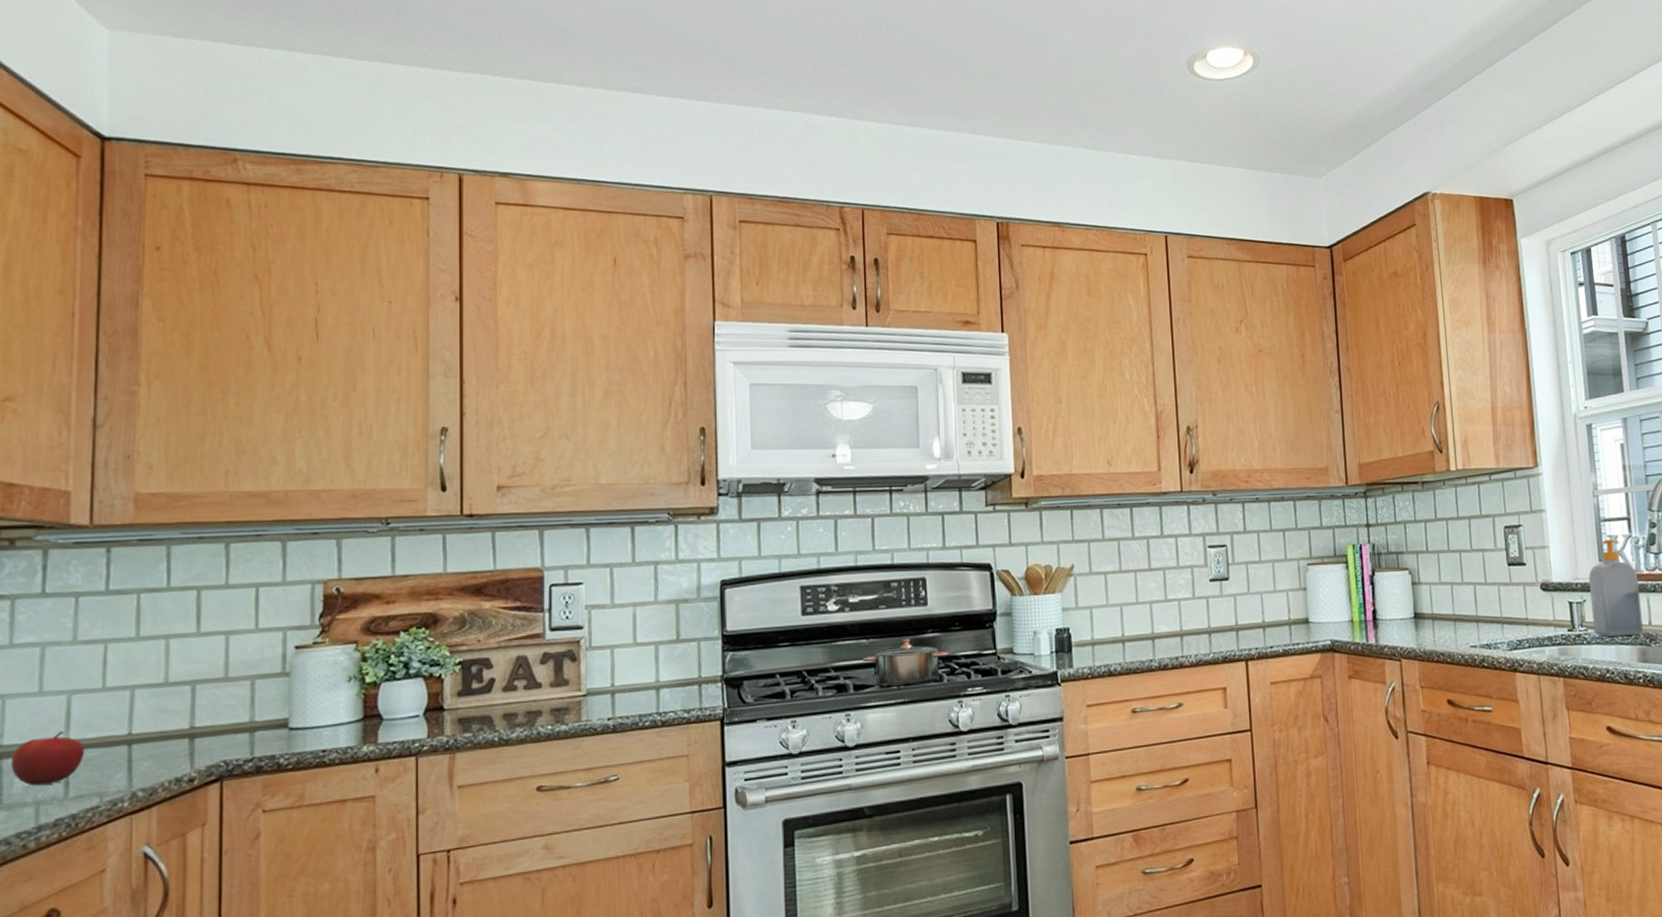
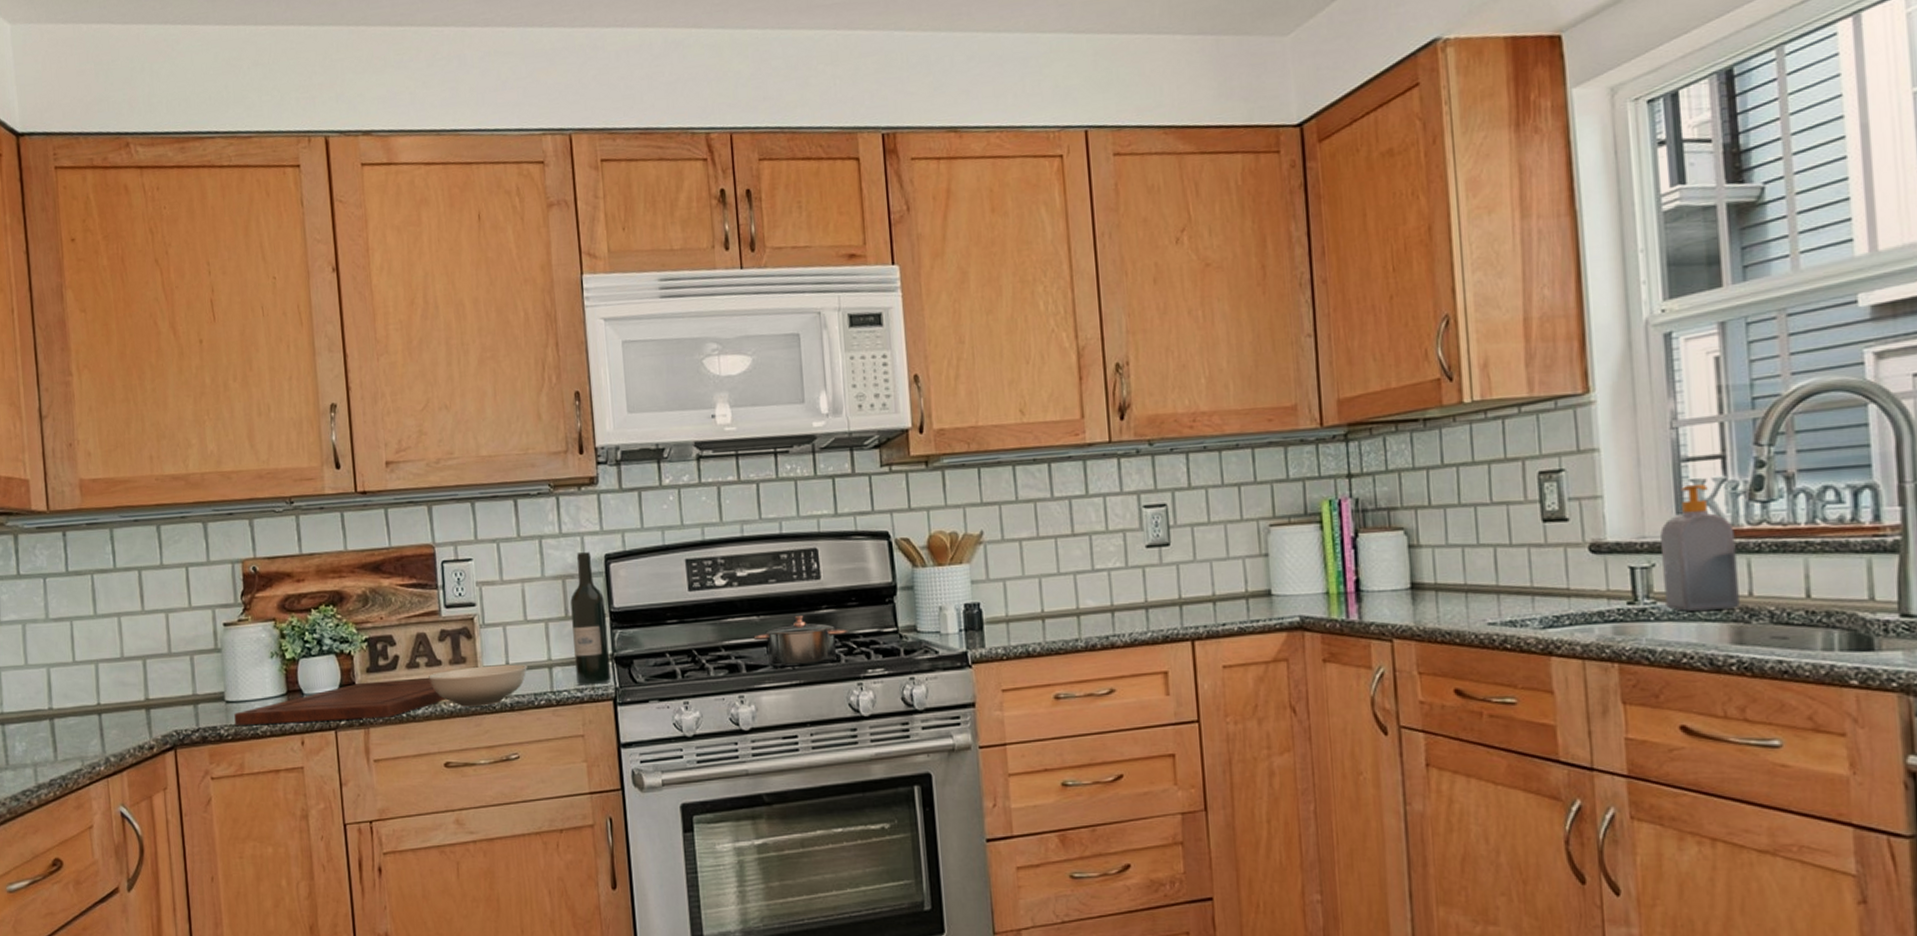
fruit: present [11,731,85,786] -> none [11,701,66,750]
cutting board: none [298,701,544,754] -> present [234,678,446,725]
bowl: none [526,686,634,730] -> present [429,664,528,707]
wine bottle: none [682,578,720,707] -> present [569,552,611,686]

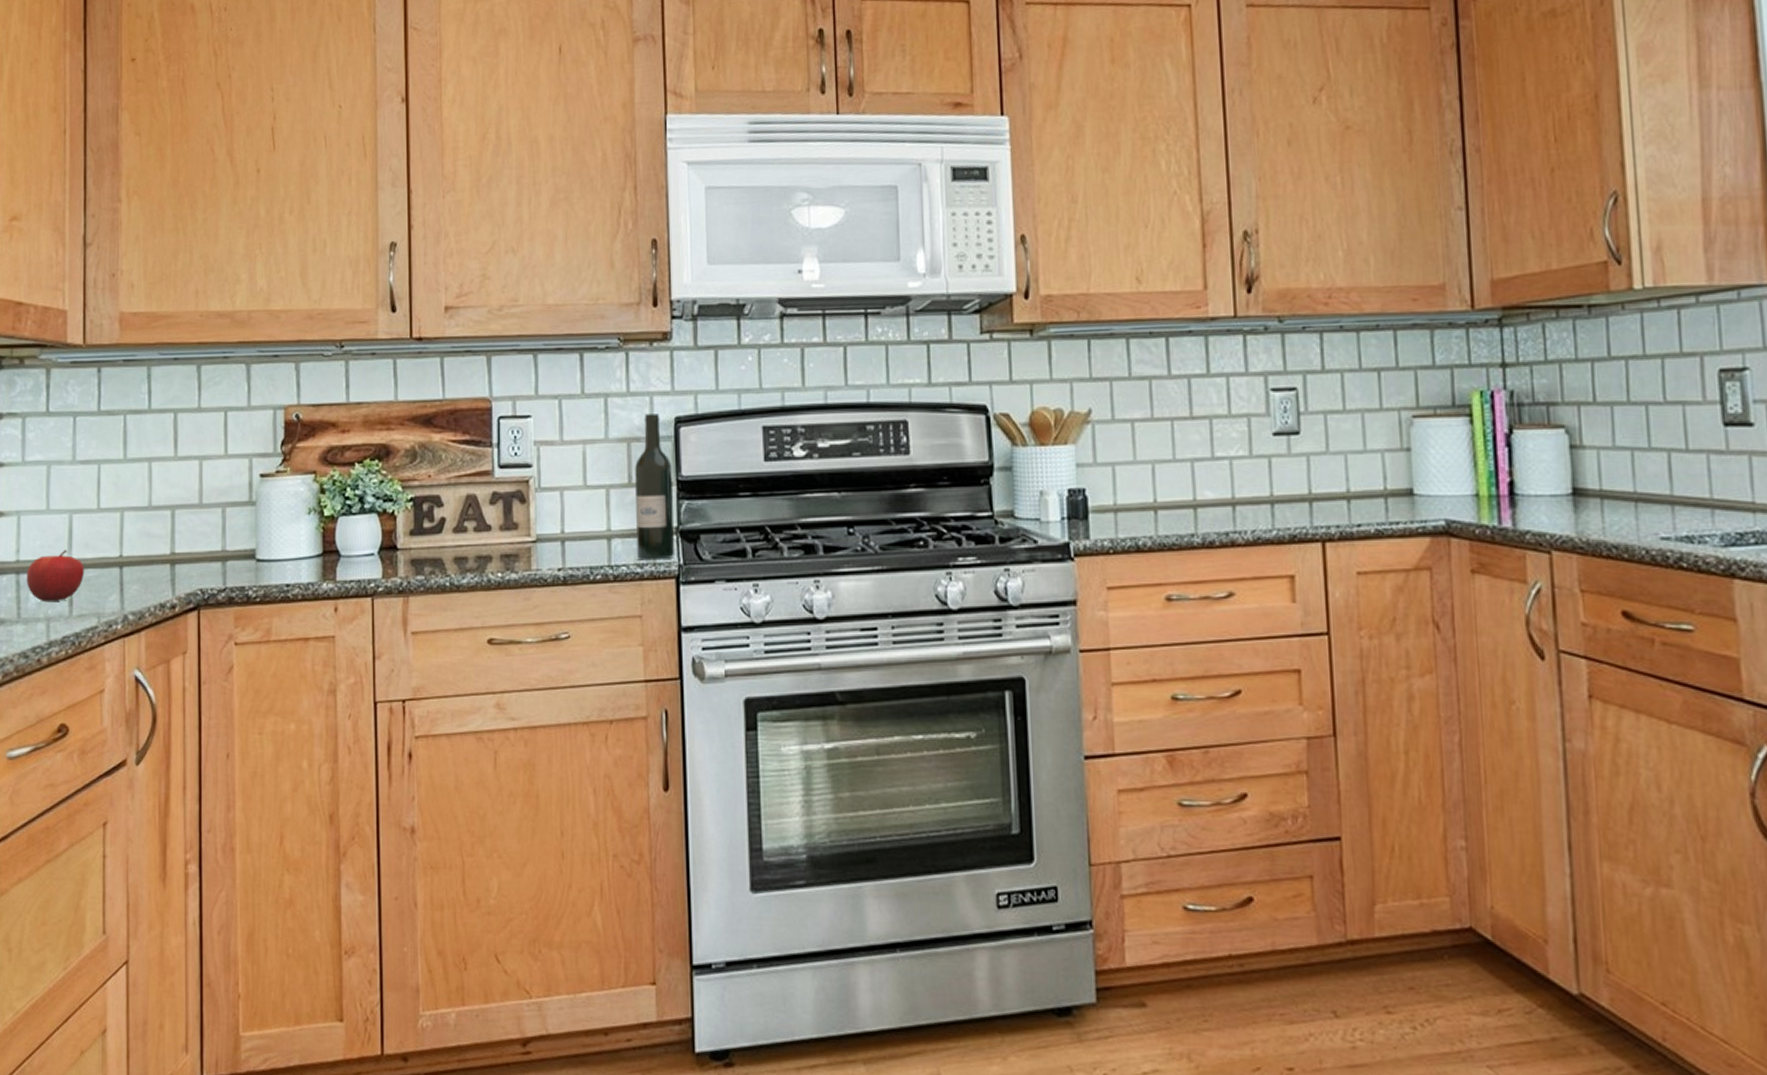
fruit: none [11,701,66,750] -> present [26,550,85,603]
cutting board: present [234,678,446,725] -> none [264,545,494,587]
bowl: present [429,664,528,707] -> none [476,533,584,578]
cooking pot: present [753,614,848,668] -> none [833,493,938,551]

